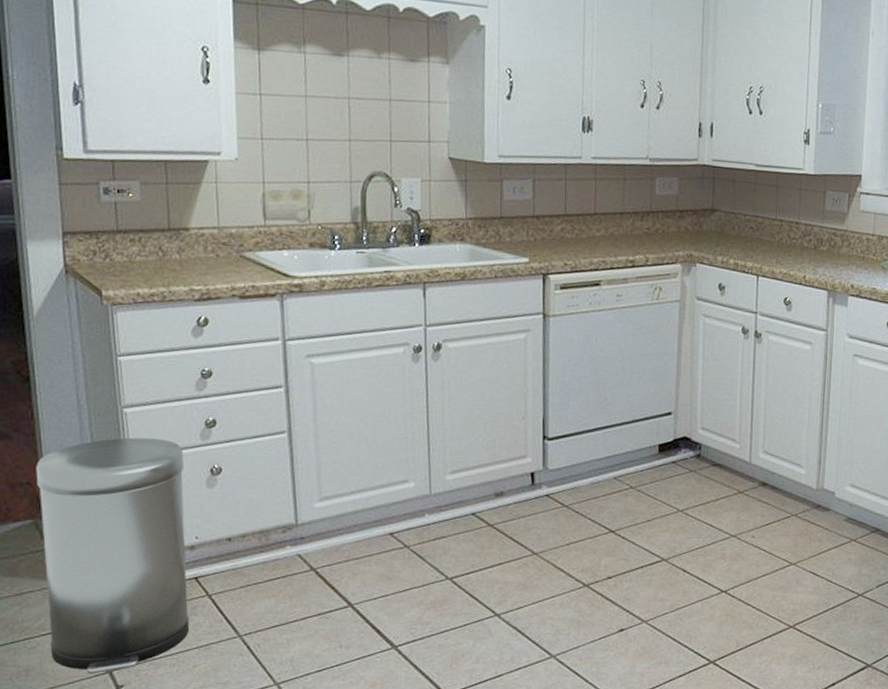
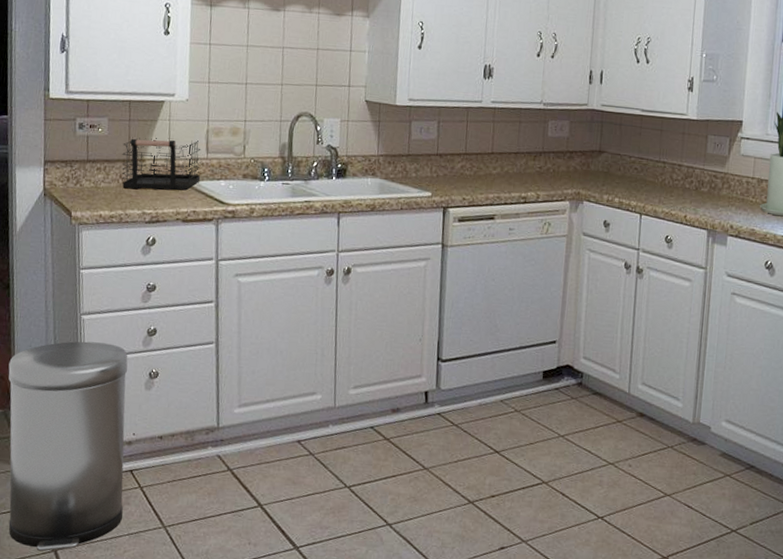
dish rack: none [160,203,259,263] -> present [122,137,201,191]

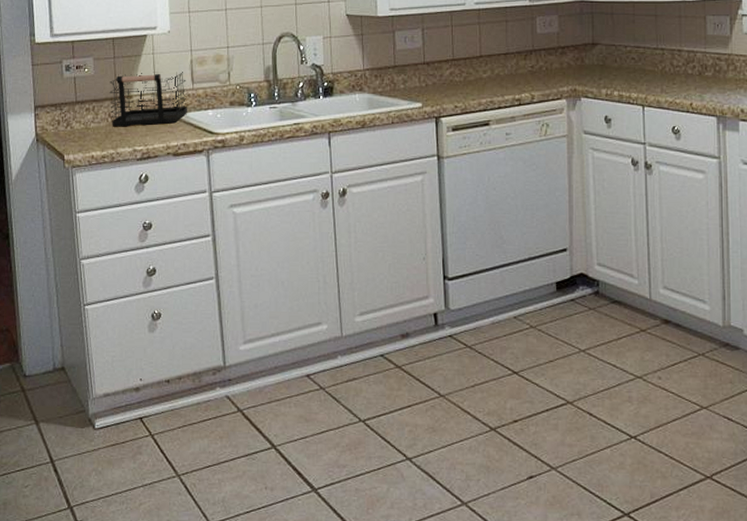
pedal bin: present [8,341,128,552] -> none [13,286,135,510]

